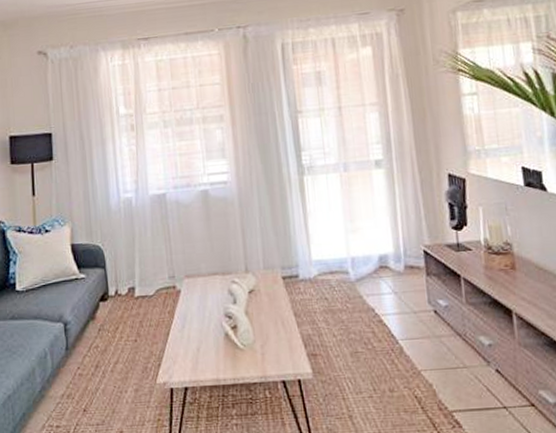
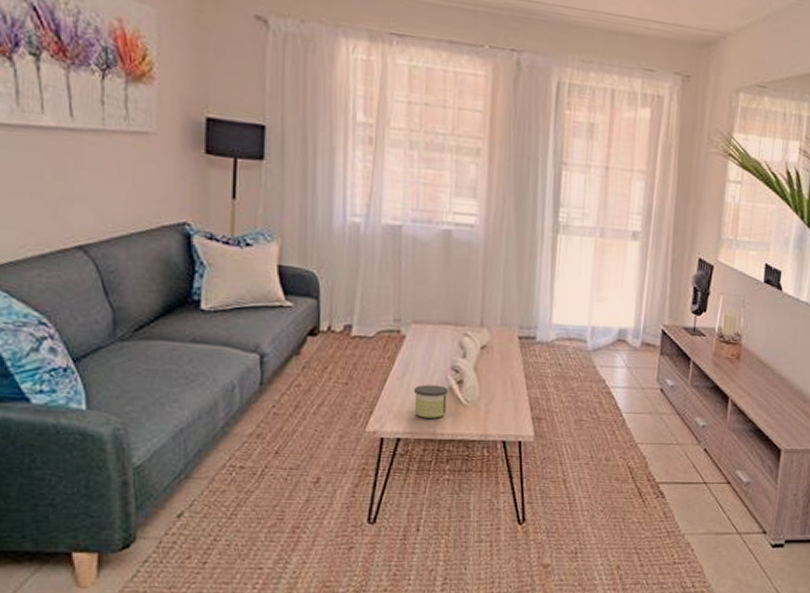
candle: none [193,332,225,366] -> present [413,385,448,418]

